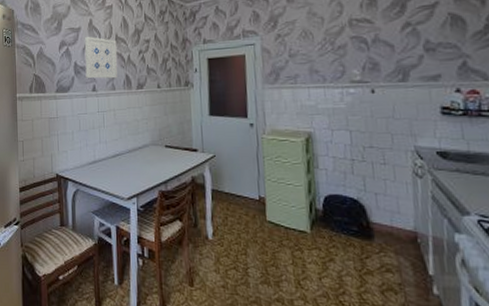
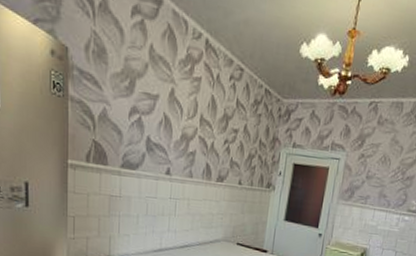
wall art: present [84,36,118,79] -> none [159,107,201,165]

